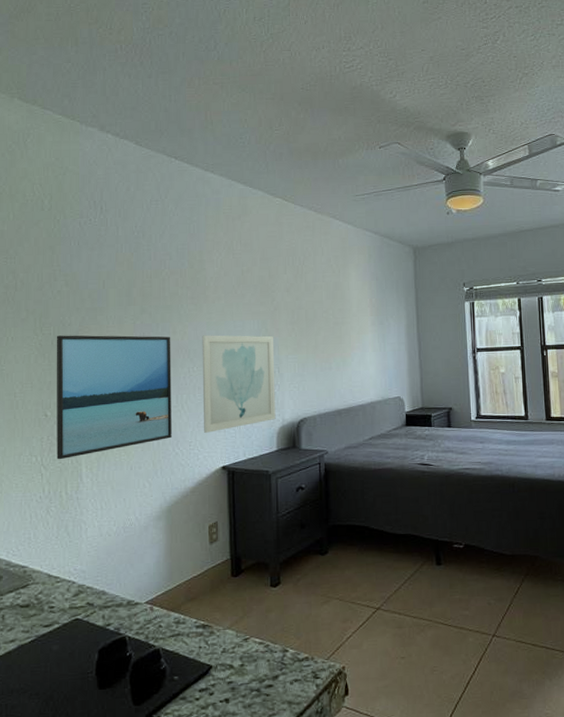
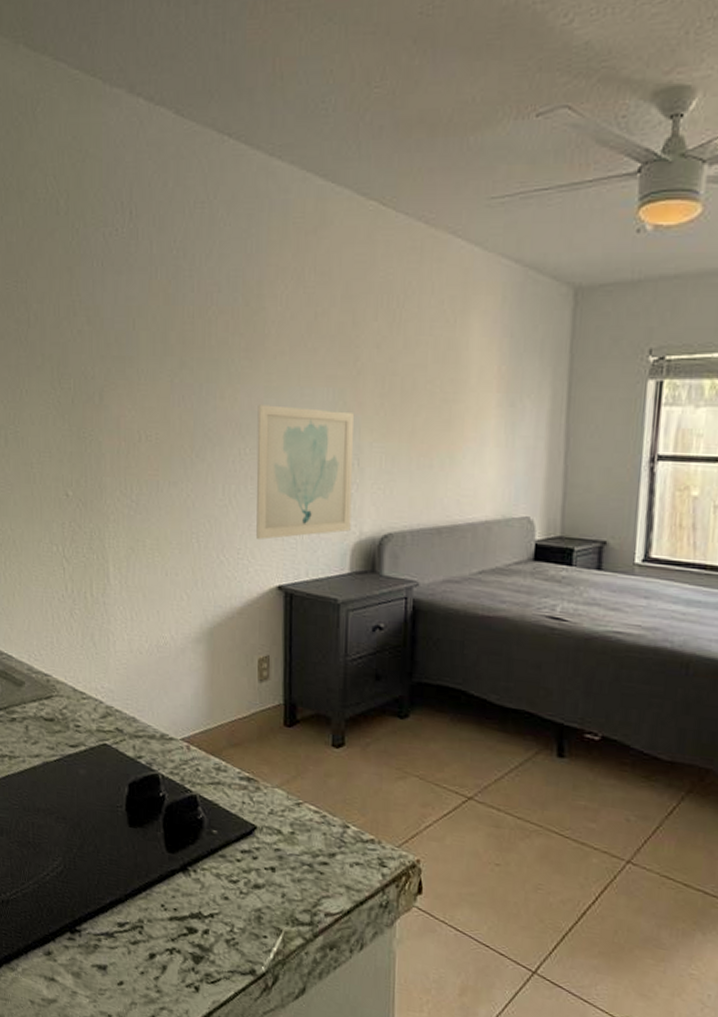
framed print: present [56,335,172,460] -> none [77,391,218,553]

